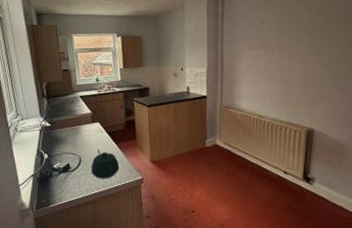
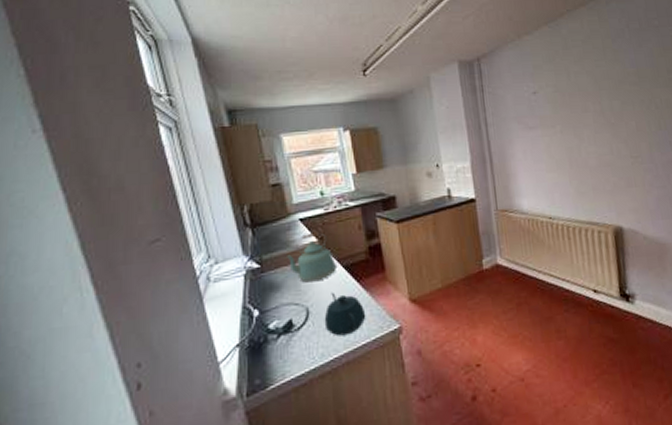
kettle: none [68,106,102,141] -> present [285,231,336,283]

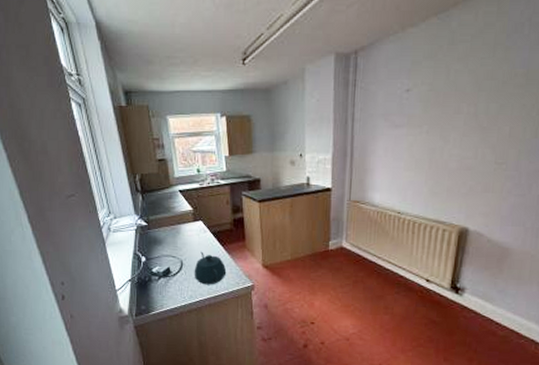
kettle: present [285,231,336,283] -> none [167,202,206,242]

